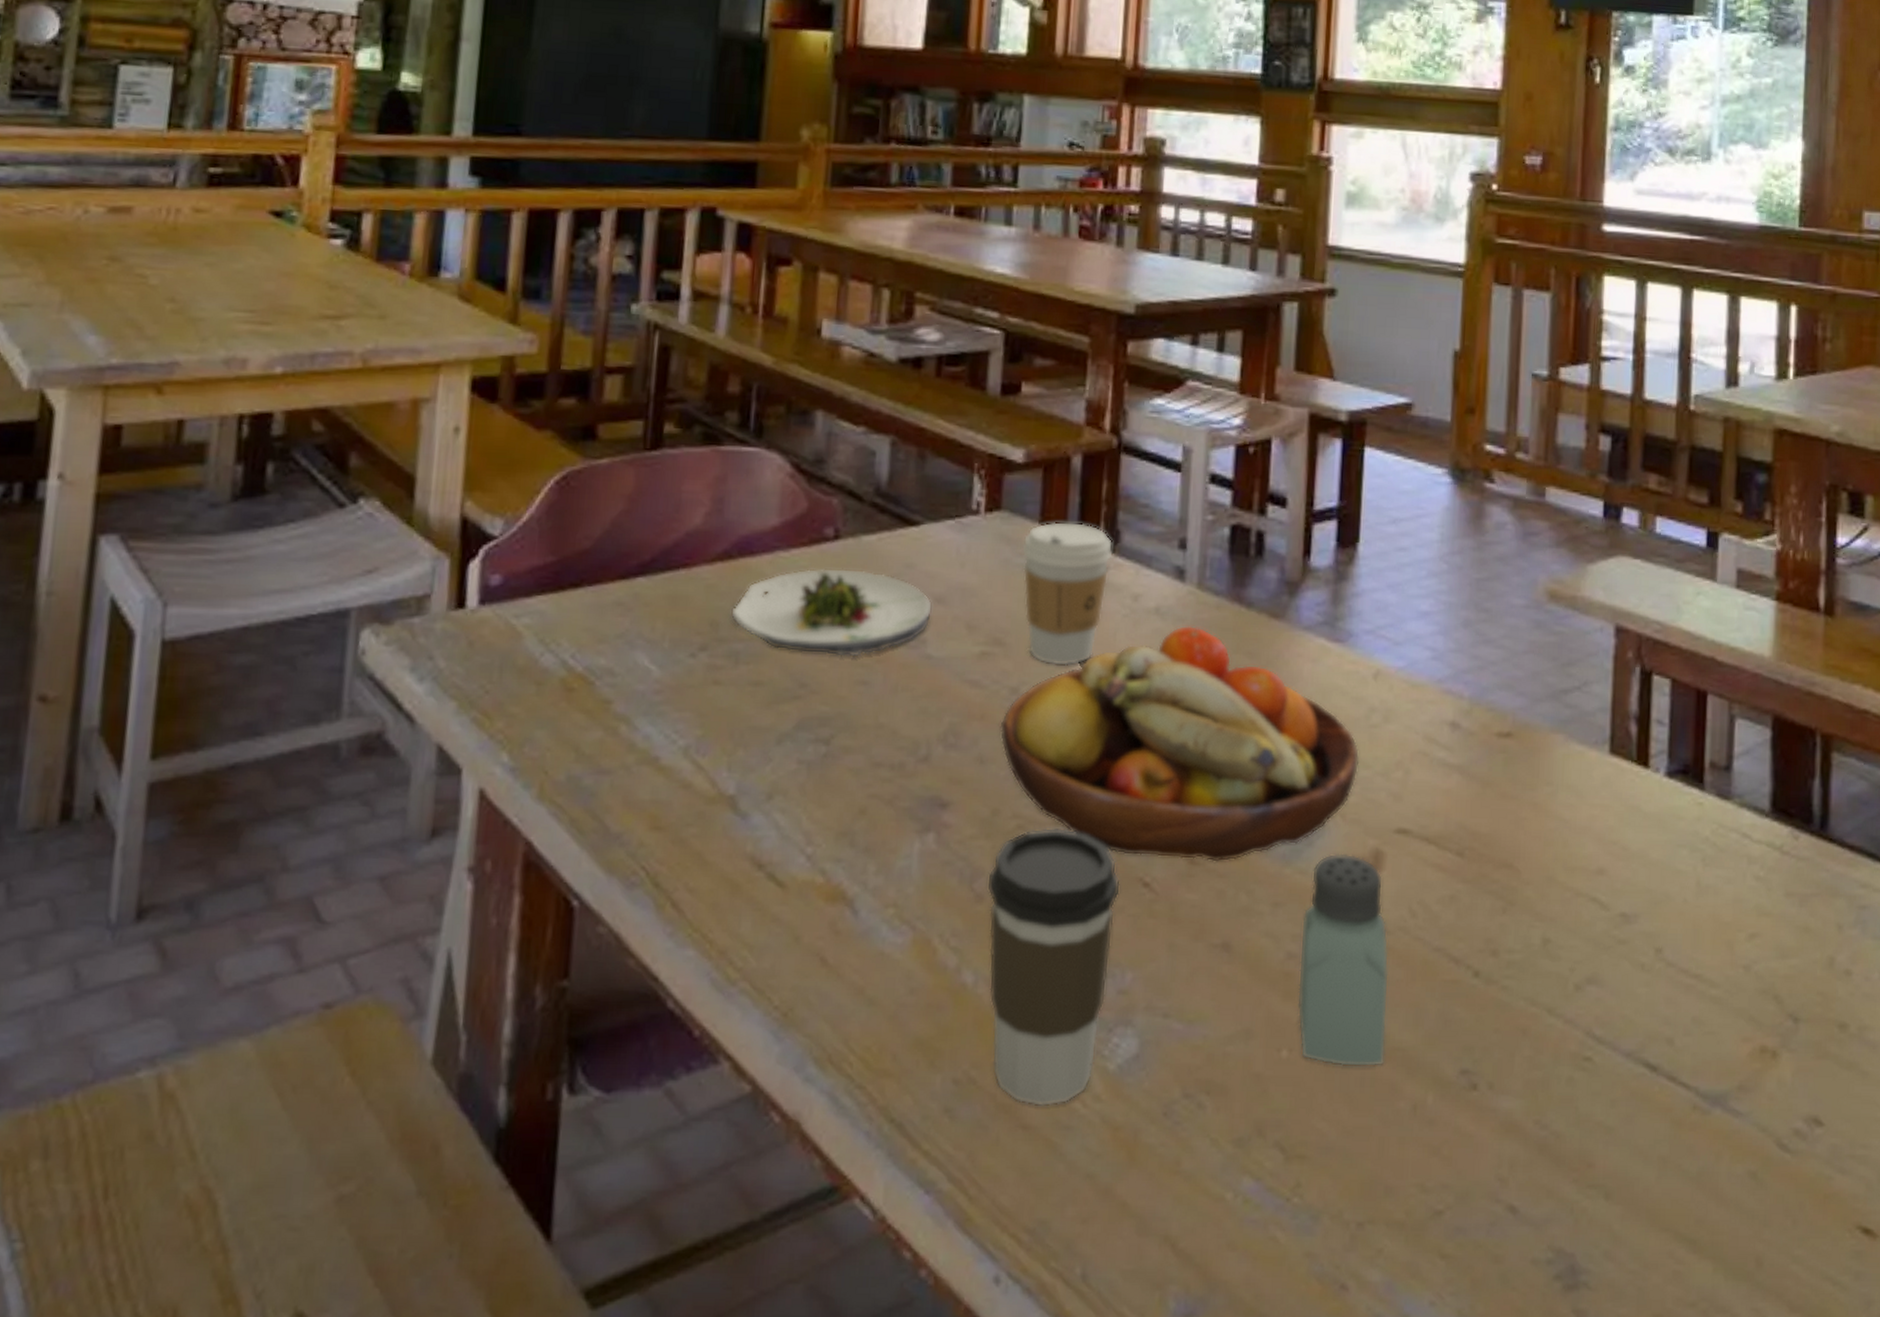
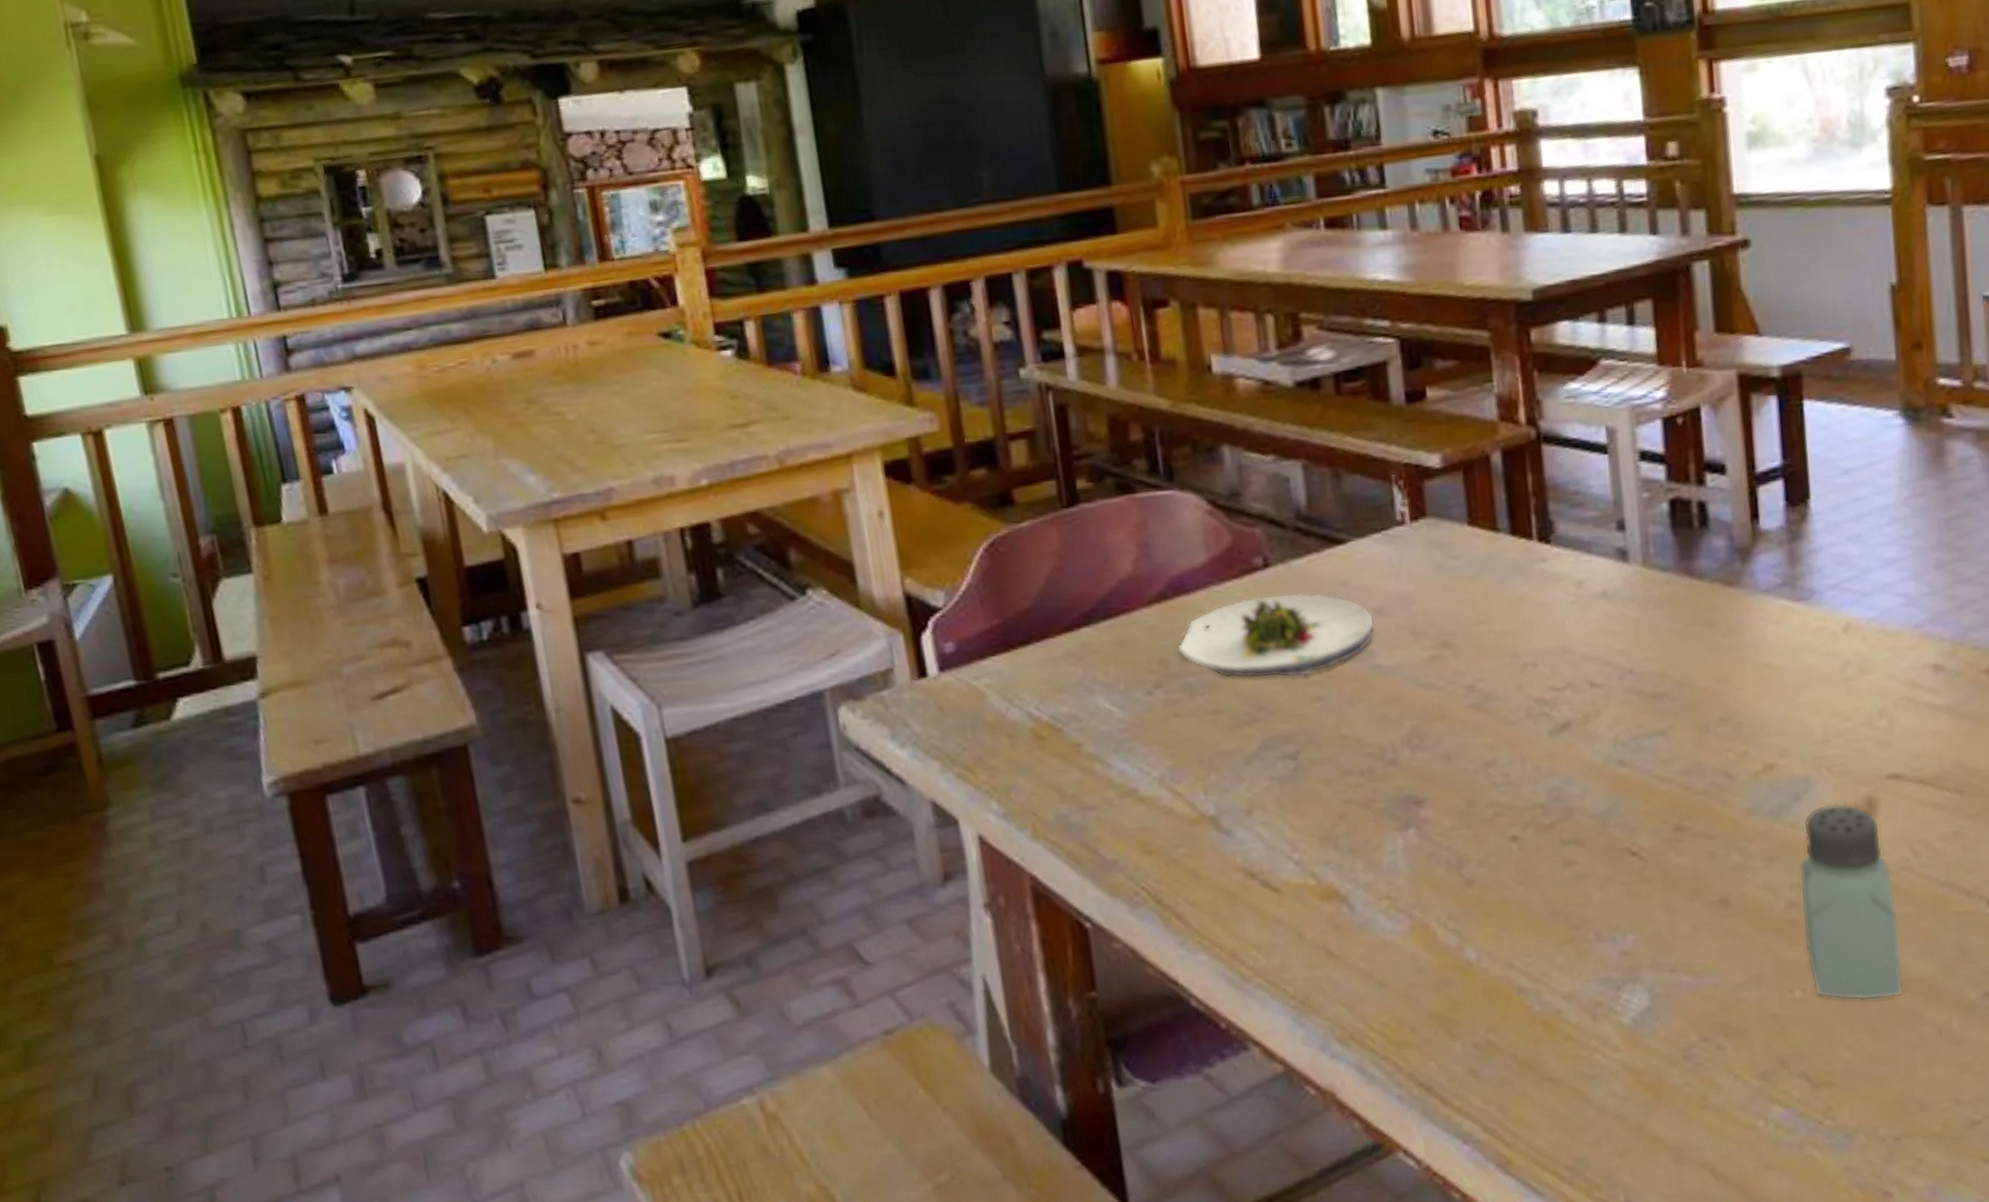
coffee cup: present [986,827,1120,1107] -> none [1474,810,1610,1061]
fruit bowl: present [1000,625,1360,862] -> none [1462,603,1840,829]
coffee cup: present [1022,521,1113,666] -> none [1454,518,1549,660]

